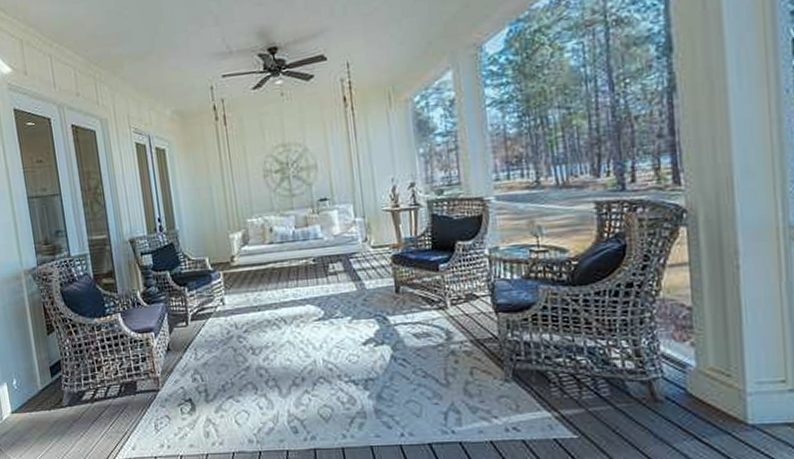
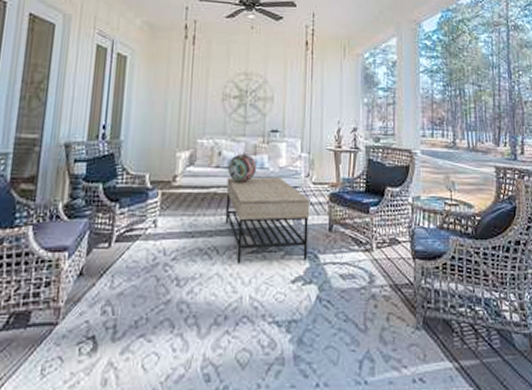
decorative sphere: none [281,226,310,257] -> present [227,153,256,184]
coffee table: none [282,245,376,331] -> present [225,176,310,264]

